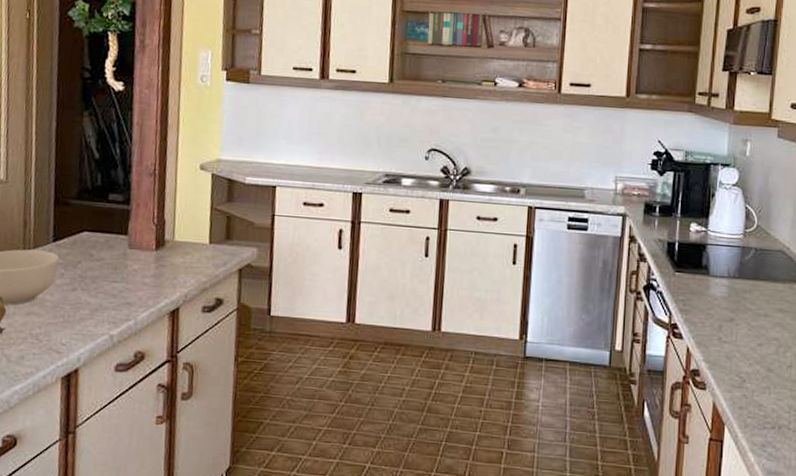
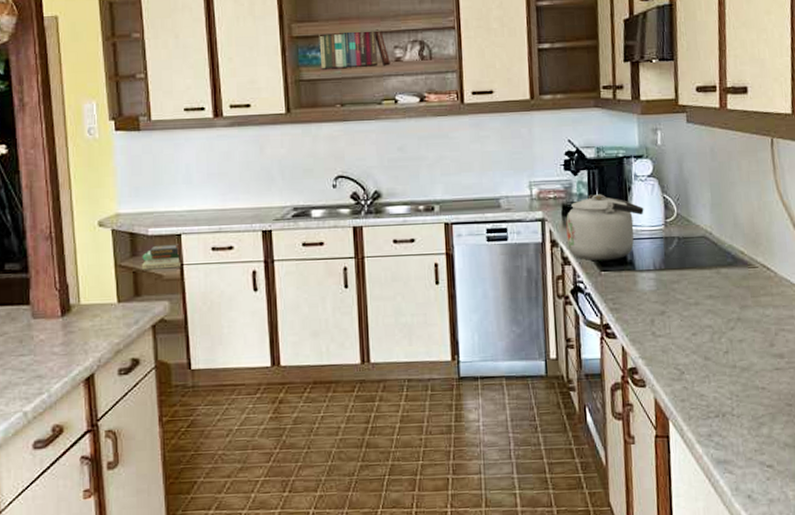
books: none [235,194,273,218] -> present [141,244,181,270]
kettle: none [645,196,725,263] -> present [566,194,644,261]

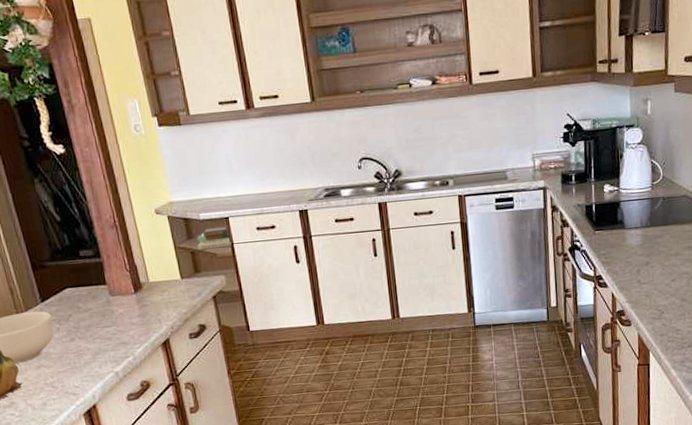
books: present [319,29,390,71] -> none [335,15,403,59]
kettle: present [566,194,644,261] -> none [565,162,634,223]

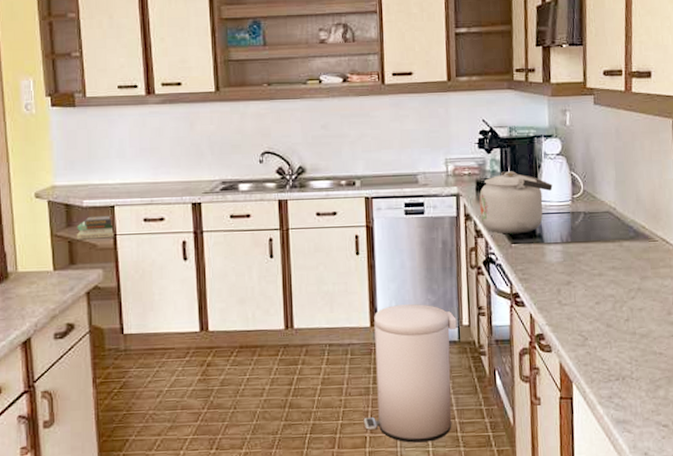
pedal bin: none [465,290,546,409] -> present [363,304,457,443]
kettle: none [565,162,634,223] -> present [479,171,553,234]

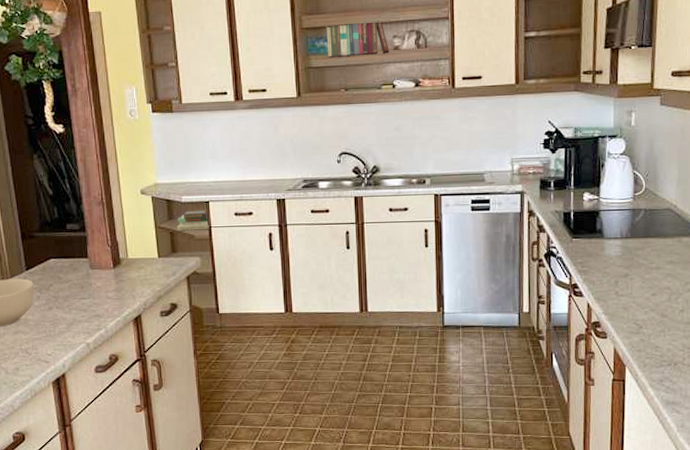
books: none [247,12,315,51] -> present [326,20,389,59]
pedal bin: present [363,304,457,443] -> none [429,292,518,415]
kettle: present [479,171,553,234] -> none [543,170,615,230]

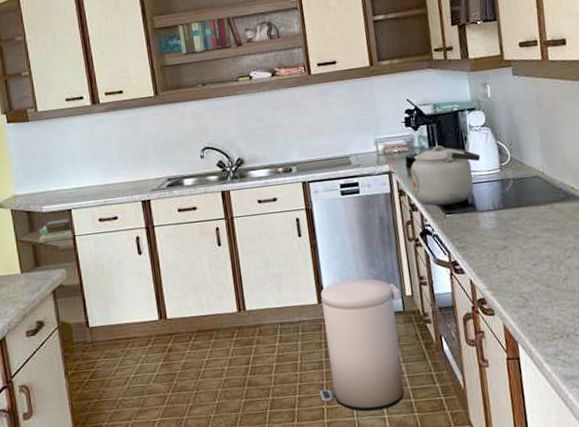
pedal bin: none [429,292,518,415] -> present [319,278,405,412]
kettle: none [543,170,615,230] -> present [410,145,481,206]

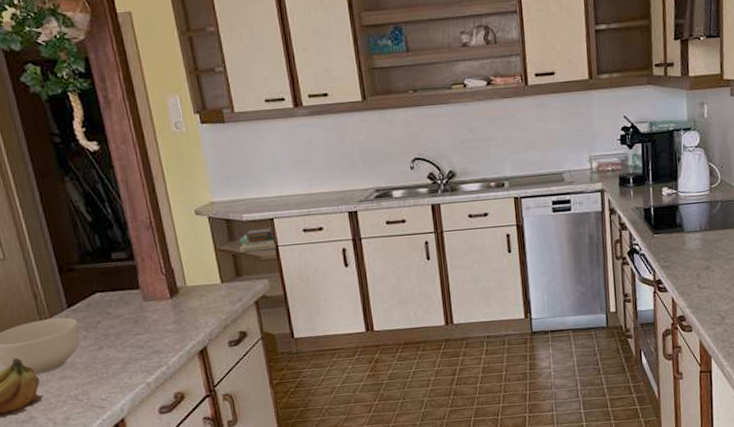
books: present [178,15,243,56] -> none [388,15,458,58]
pedal bin: present [319,278,405,412] -> none [522,294,605,419]
kettle: present [410,145,481,206] -> none [622,165,692,226]

